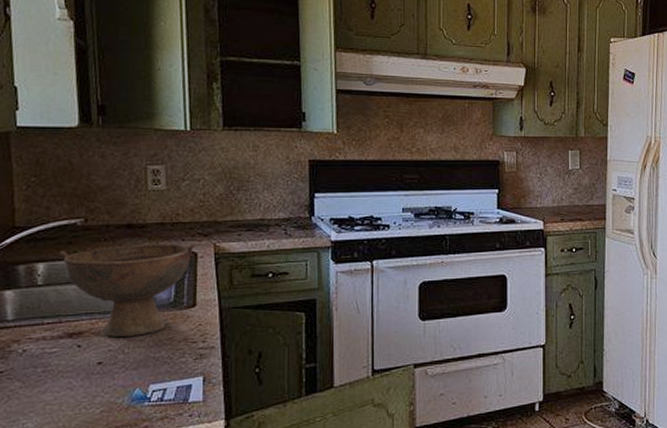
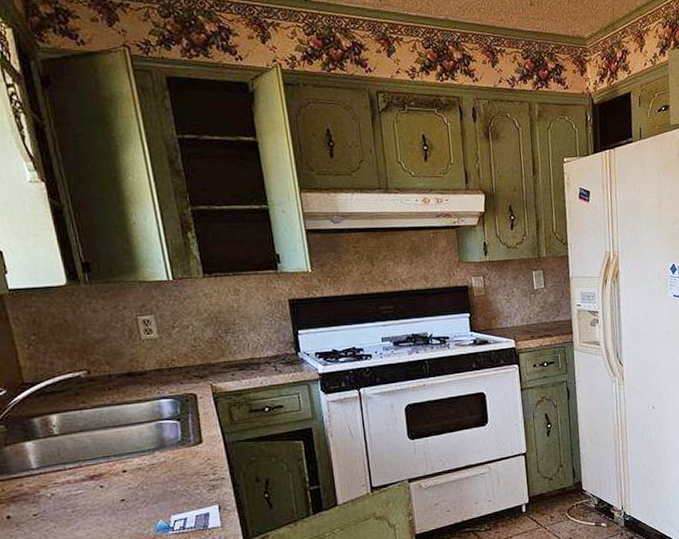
bowl: present [59,243,195,337] -> none [68,385,193,476]

